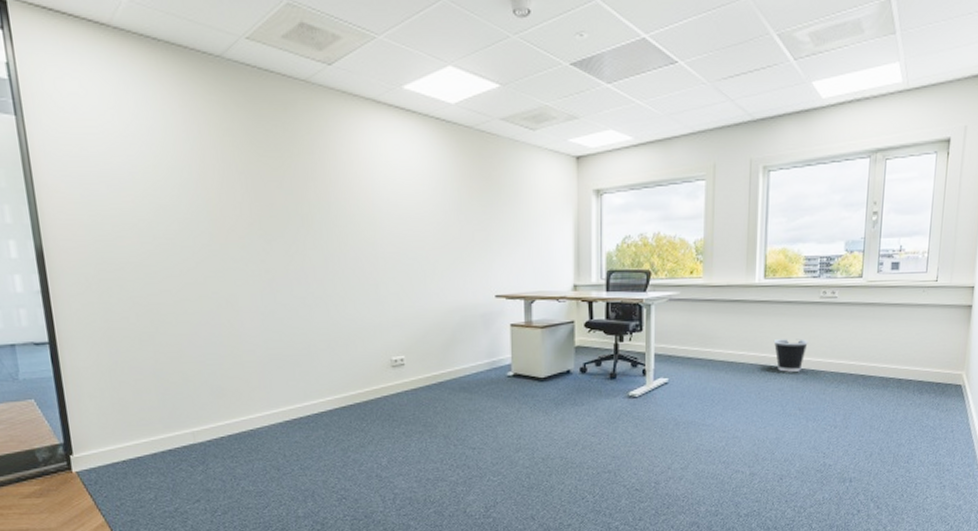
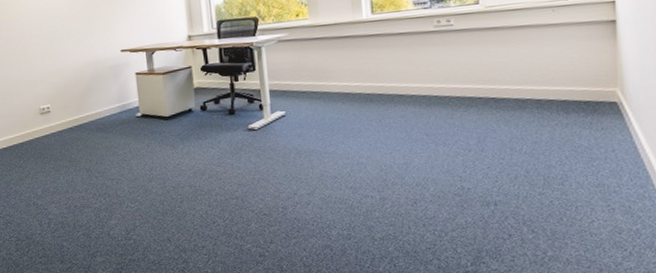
wastebasket: present [773,339,808,372] -> none [389,67,427,100]

